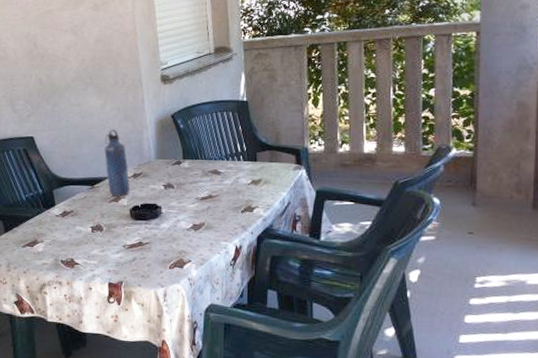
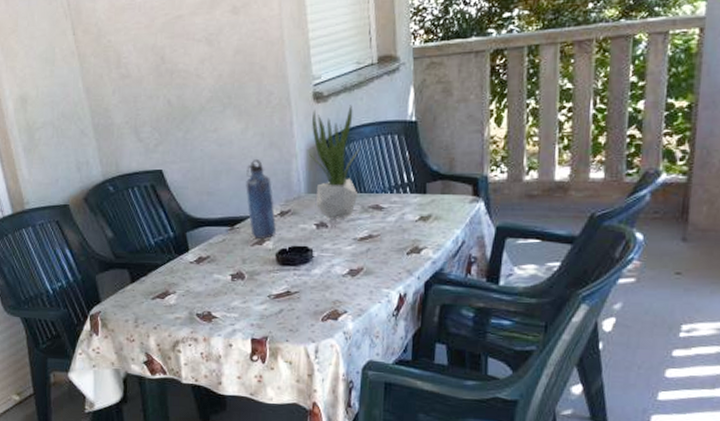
potted plant: none [157,86,202,182] -> present [308,105,361,220]

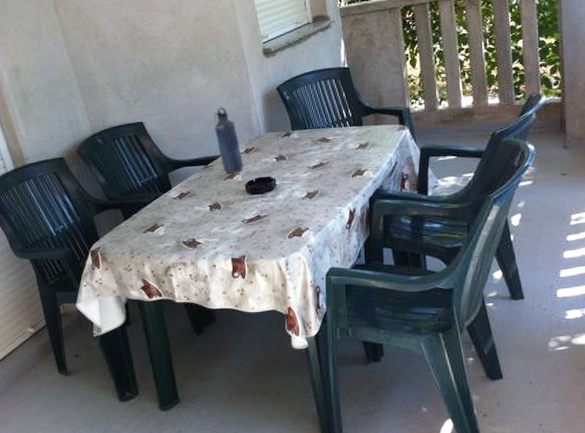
potted plant: present [308,105,361,220] -> none [263,57,308,153]

